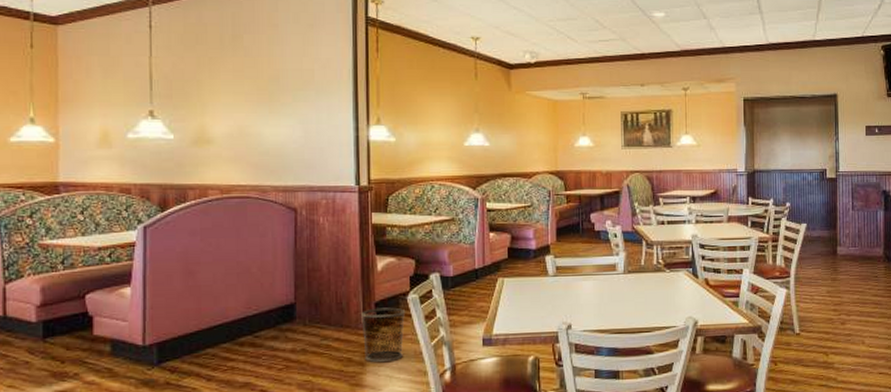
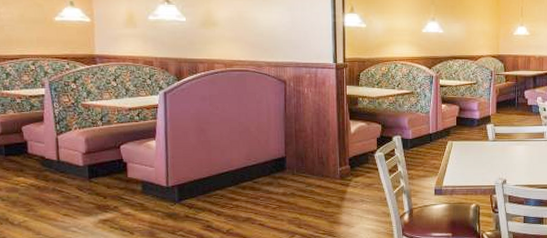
waste bin: present [361,307,406,363] -> none [338,162,374,206]

